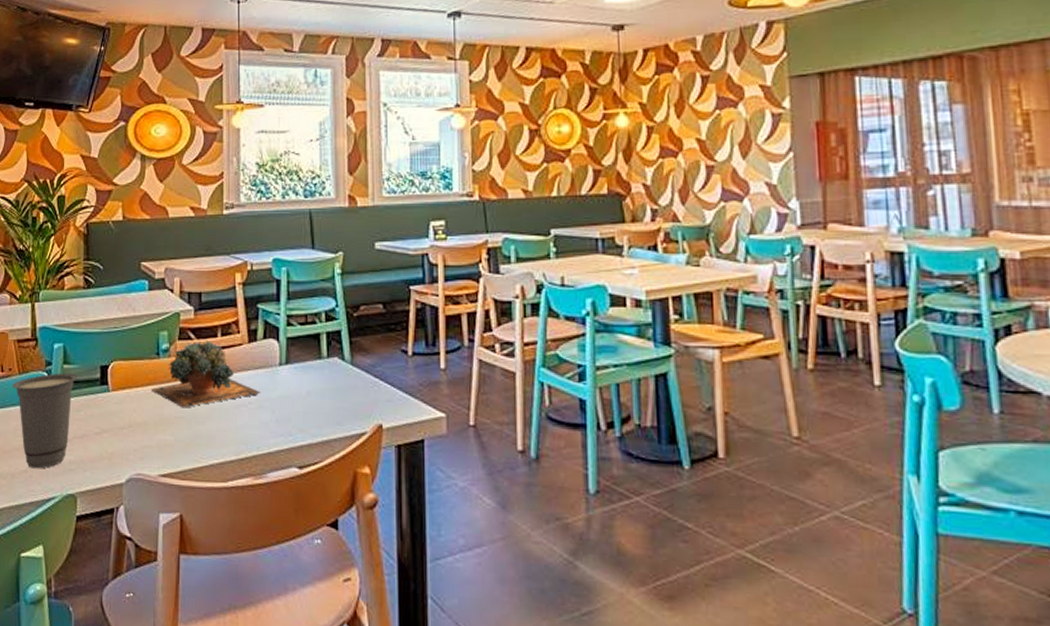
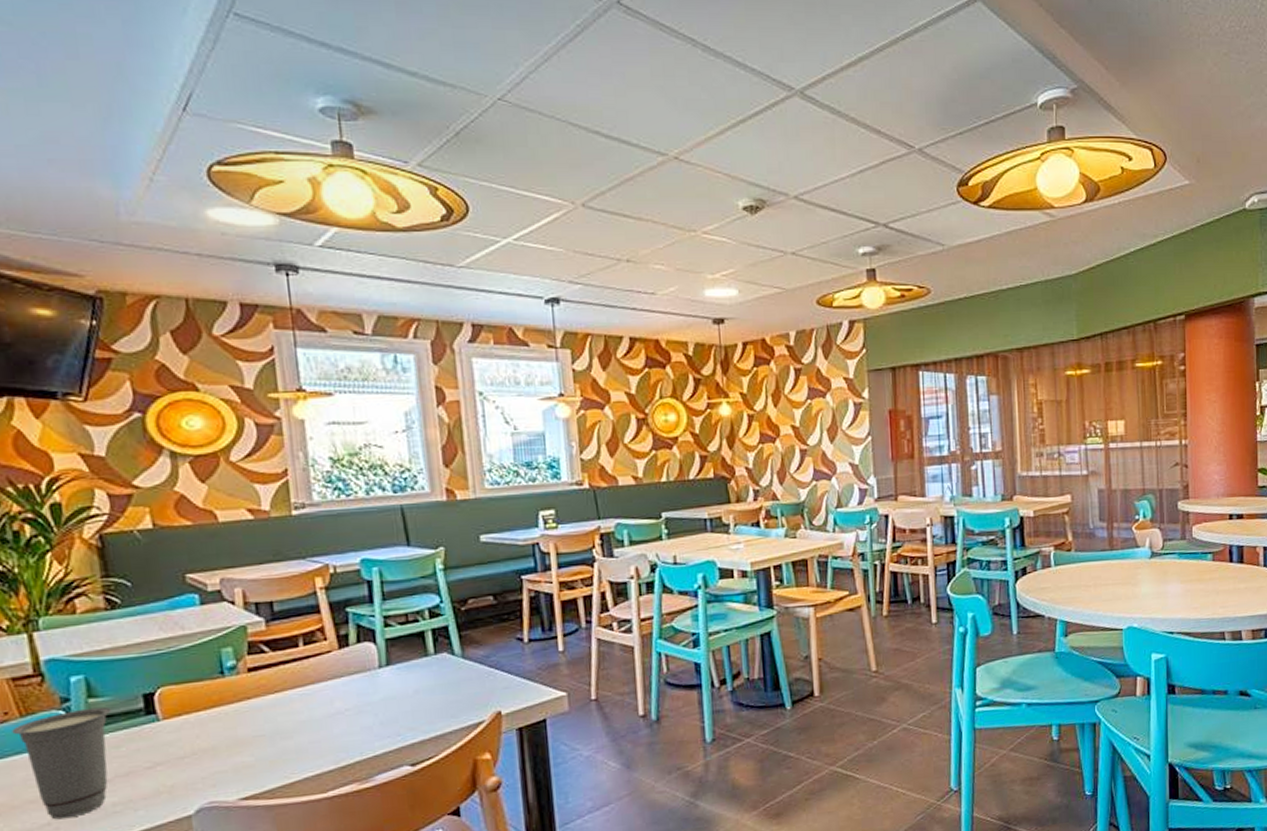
succulent plant: present [151,340,261,408] -> none [217,651,360,726]

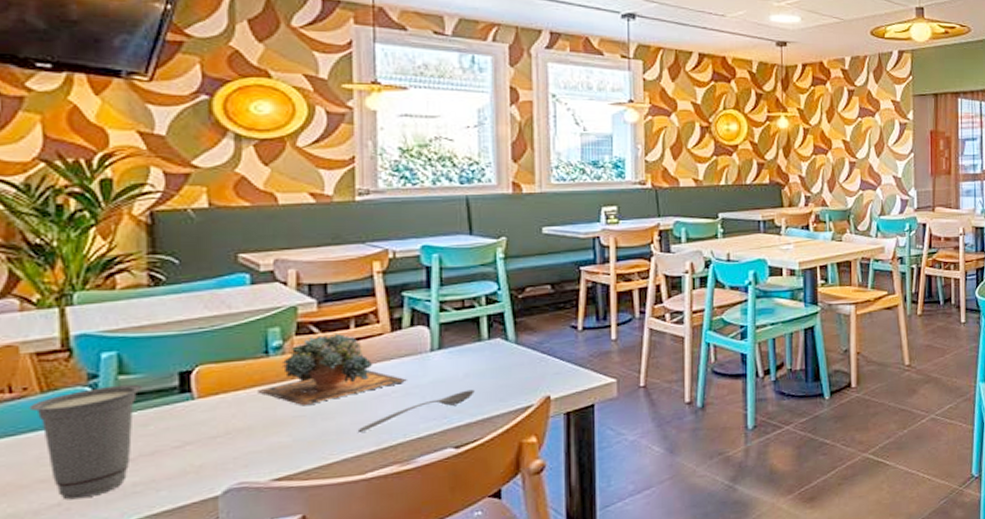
succulent plant: none [217,651,360,726] -> present [258,333,408,406]
soupspoon: none [315,706,426,752] -> present [357,389,475,434]

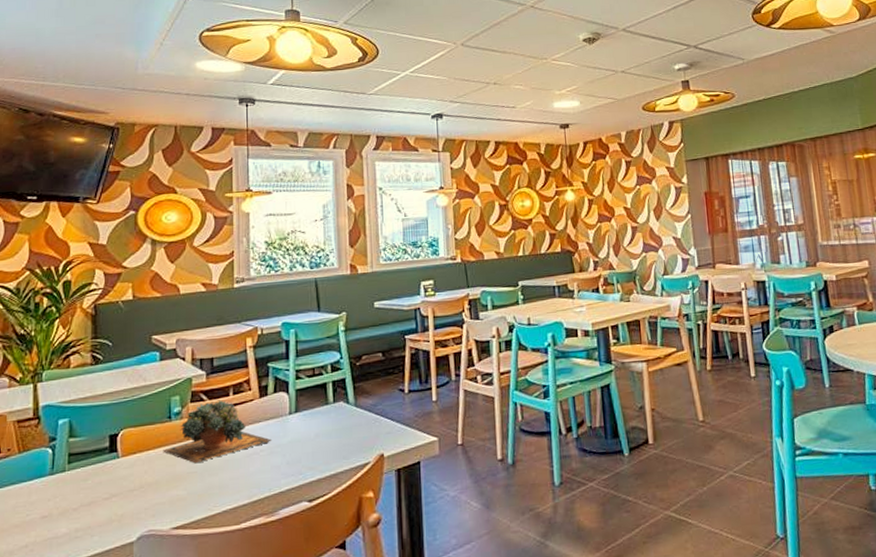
cup: present [29,384,143,500] -> none [11,445,85,543]
soupspoon: present [357,389,475,434] -> none [234,448,323,488]

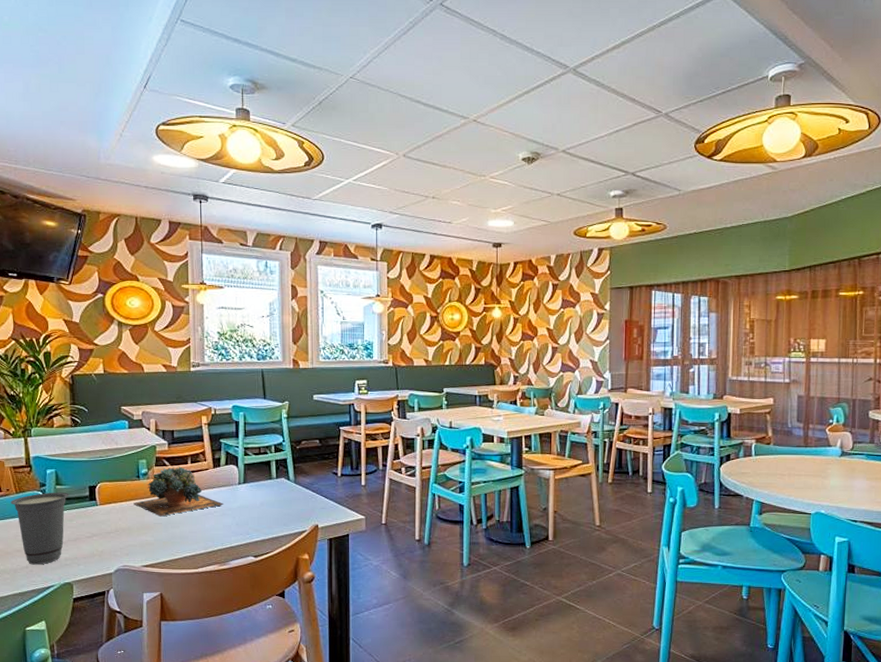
cup: none [11,445,85,543] -> present [10,492,69,565]

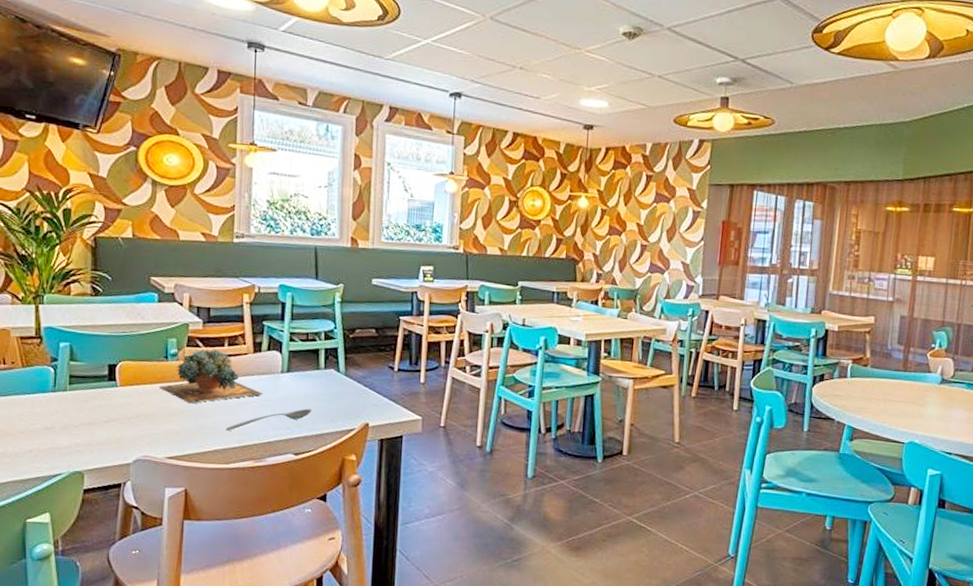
cup: present [10,492,69,565] -> none [15,368,85,450]
soupspoon: none [193,515,267,540] -> present [225,408,312,432]

